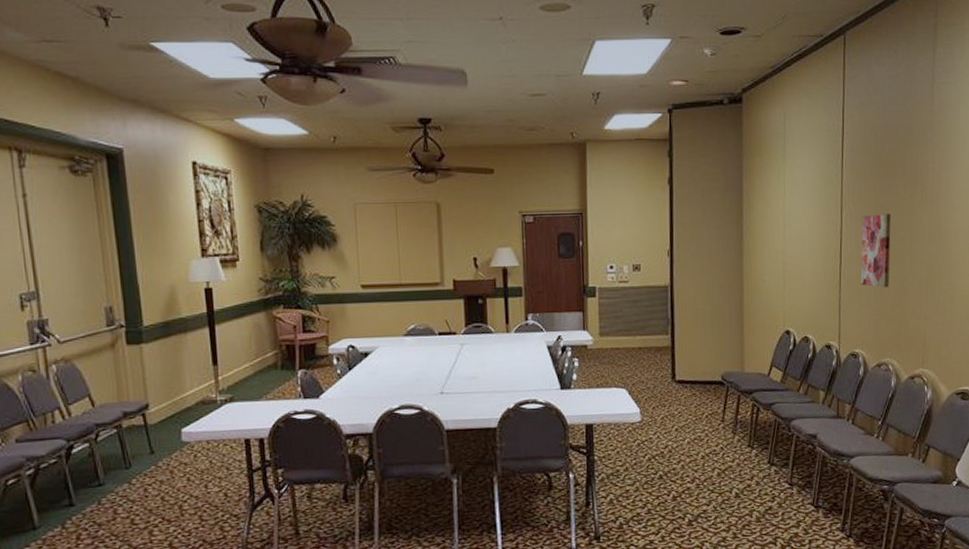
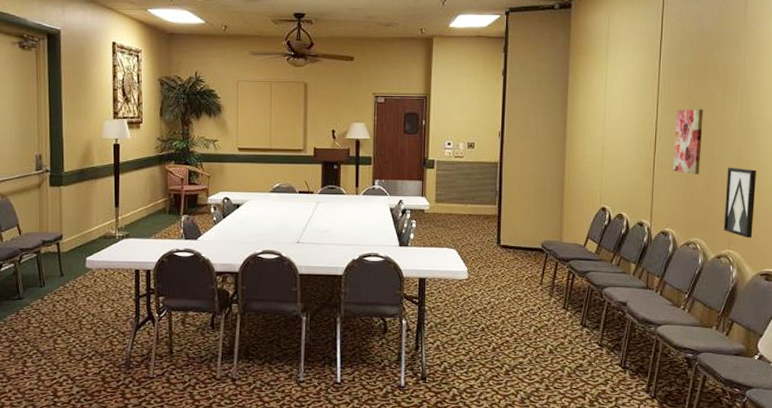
wall art: none [916,277,950,355] -> present [724,167,757,238]

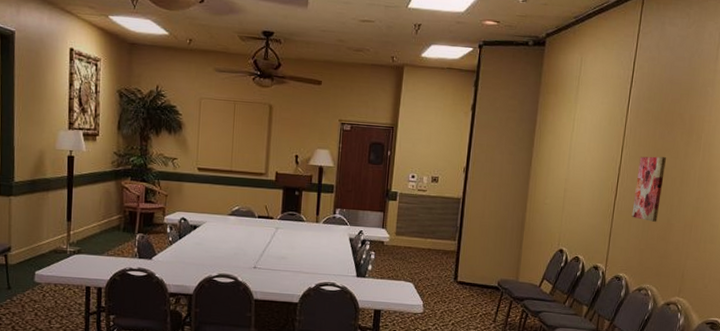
wall art: present [724,167,757,238] -> none [675,216,713,287]

